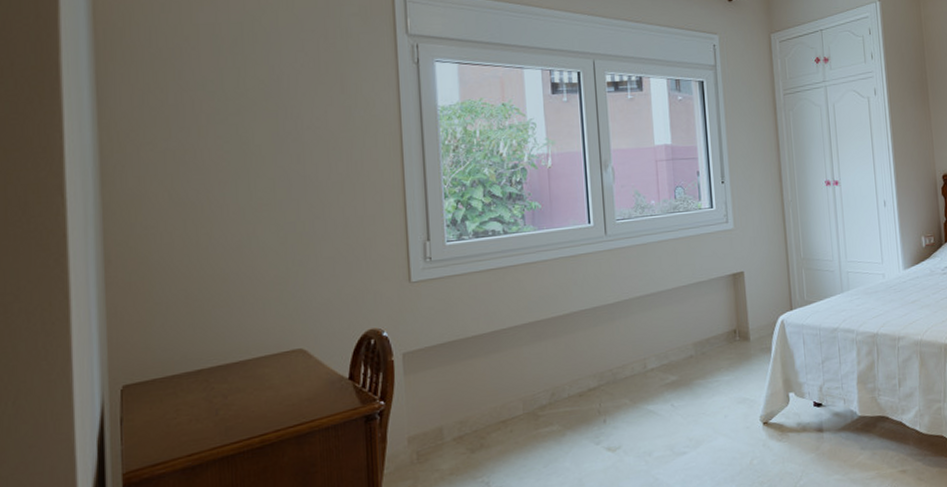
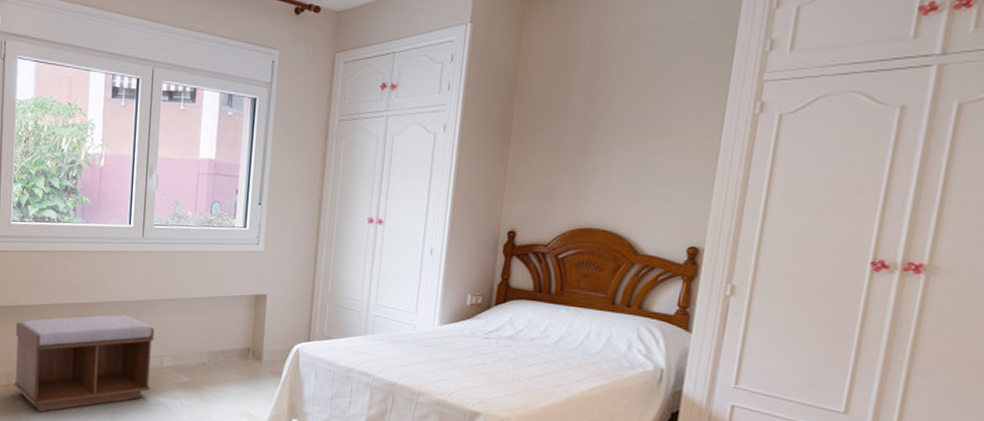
bench: none [464,322,637,459] -> present [13,314,155,412]

